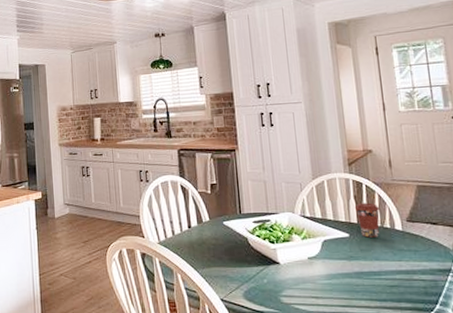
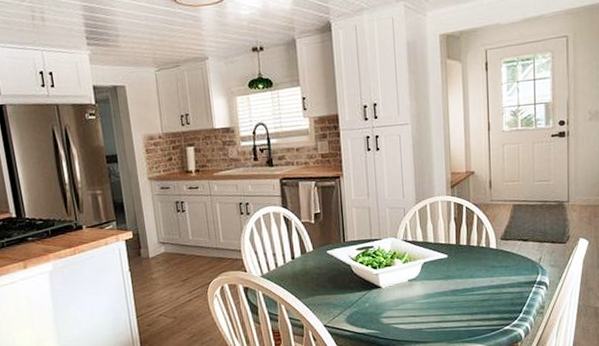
coffee cup: present [354,202,380,238] -> none [454,223,478,257]

